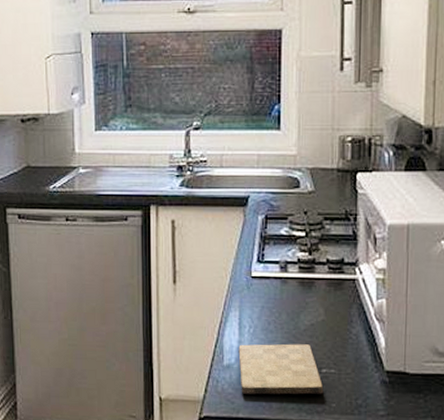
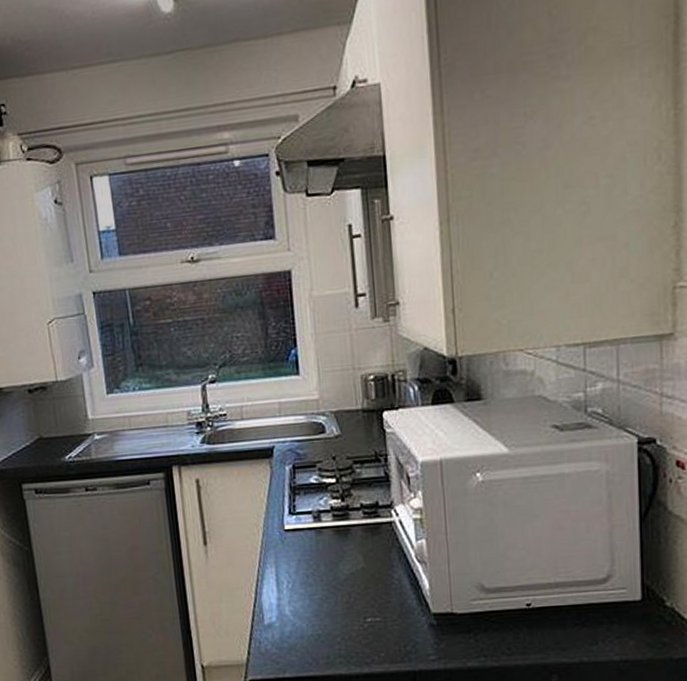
cutting board: present [238,344,324,395] -> none [278,594,371,653]

